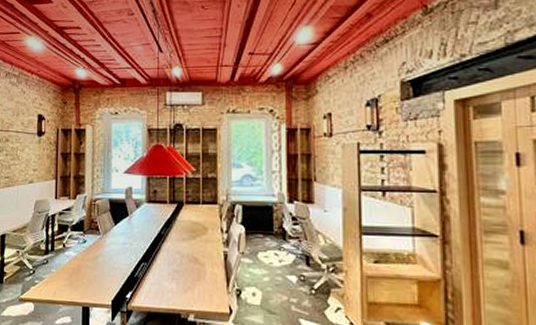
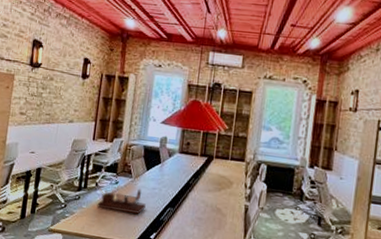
desk organizer: none [66,244,118,273] -> present [97,185,146,214]

